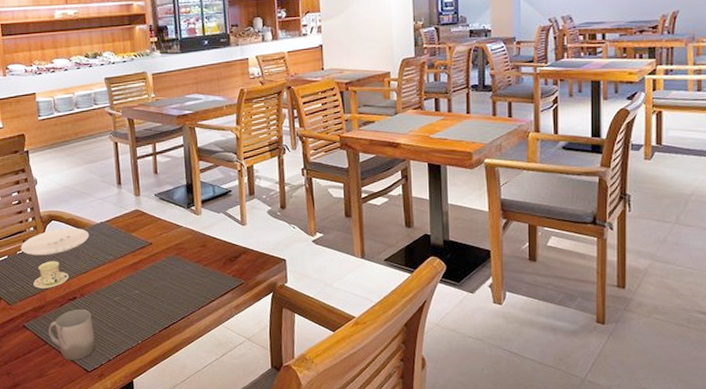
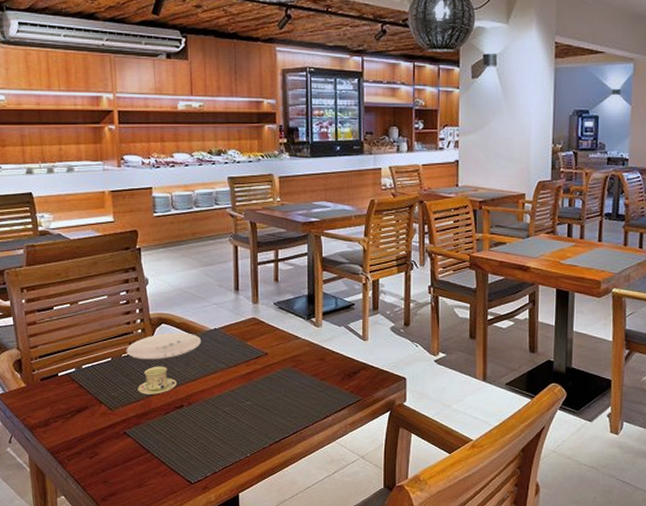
cup: present [48,309,96,360] -> none [151,418,201,471]

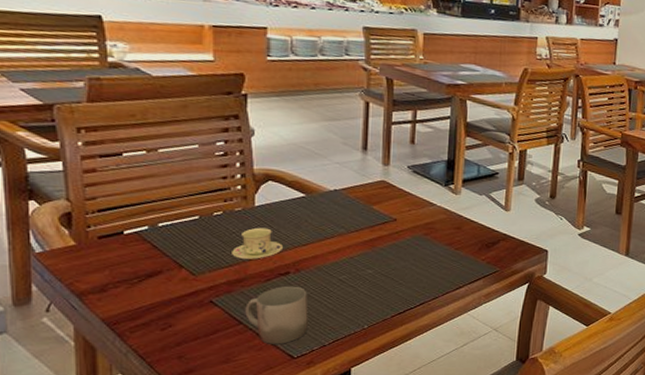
plate: present [126,332,202,360] -> none [219,191,318,221]
cup: none [151,418,201,471] -> present [245,286,308,344]

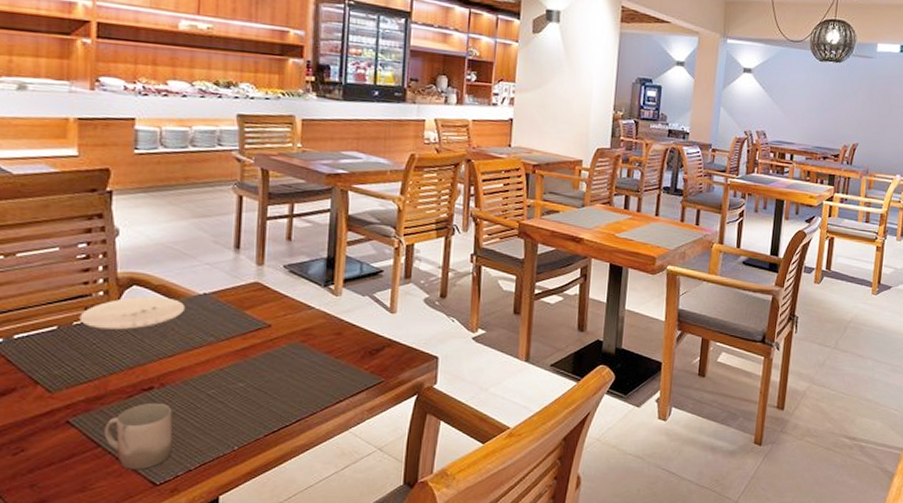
plate: none [219,191,318,221] -> present [79,296,186,330]
cup and saucer: present [232,227,283,259] -> none [91,337,147,373]

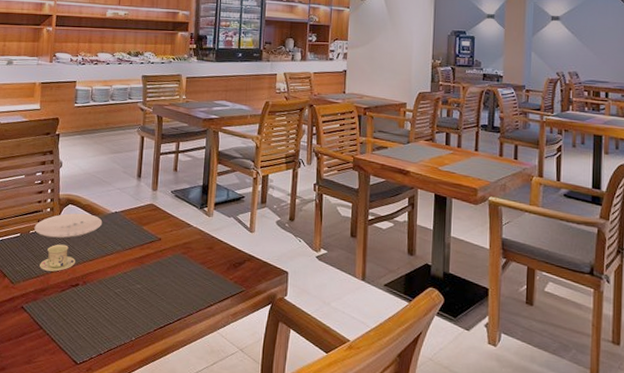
cup and saucer: none [91,337,147,373] -> present [39,244,75,272]
cup: present [104,402,173,470] -> none [45,296,91,350]

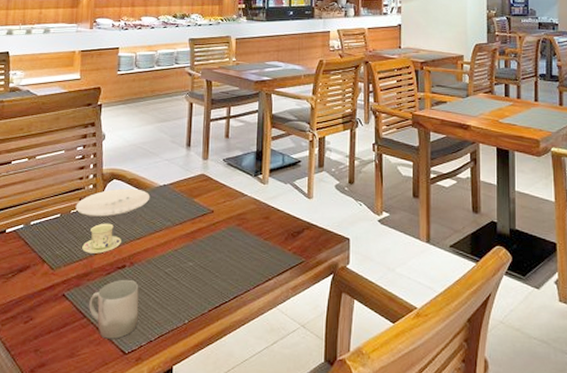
cup: none [45,296,91,350] -> present [89,279,139,339]

